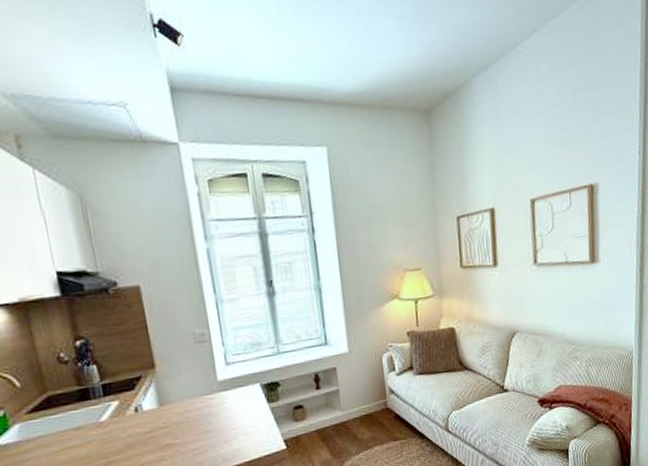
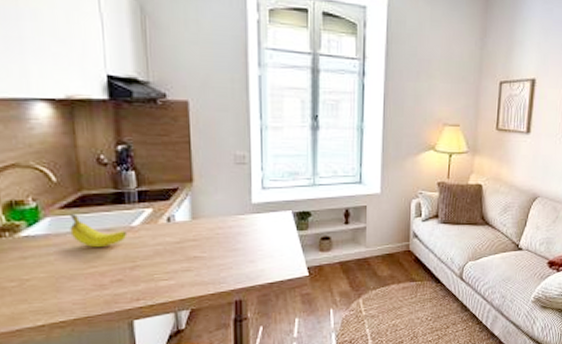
fruit: none [38,417,97,449] -> present [69,214,128,247]

